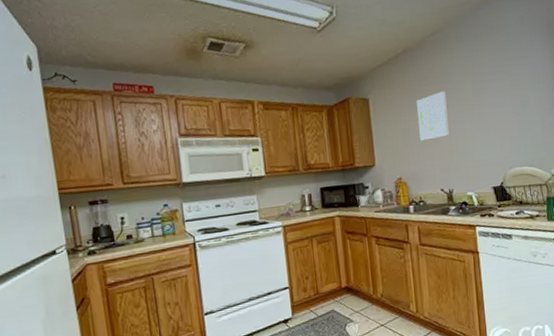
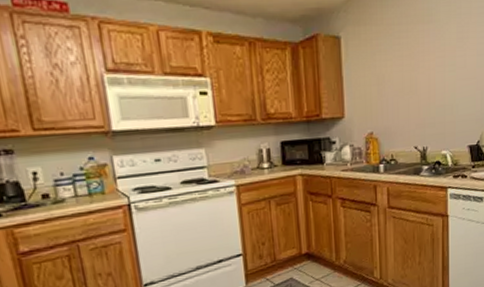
wall art: present [417,90,449,141] -> none [395,32,428,91]

